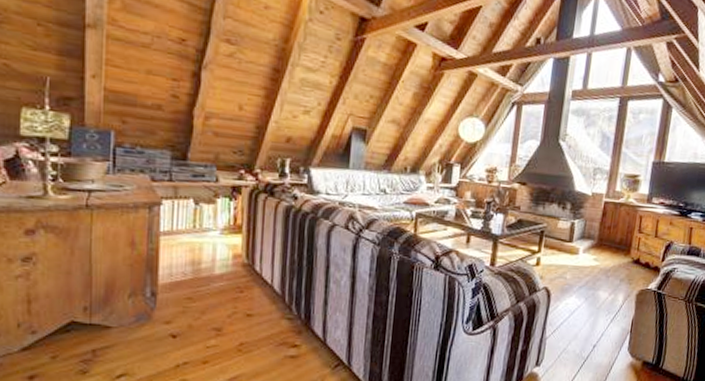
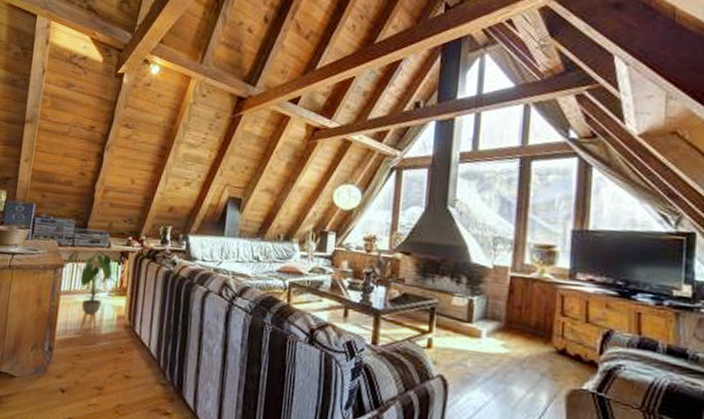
house plant: none [159,185,229,277] -> present [62,250,116,335]

